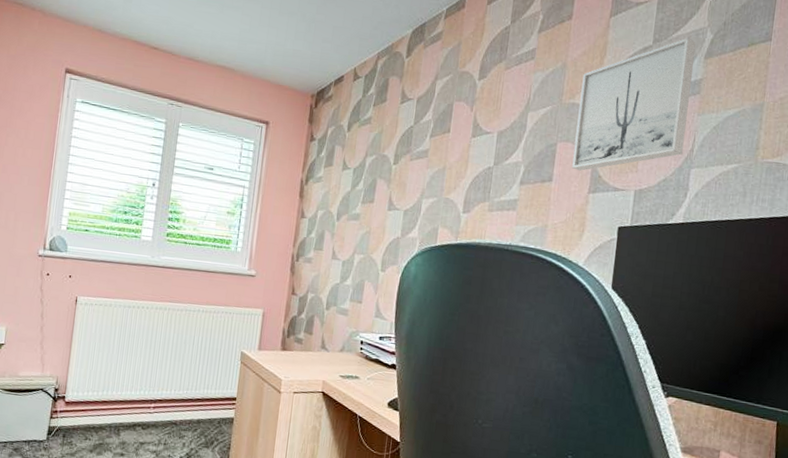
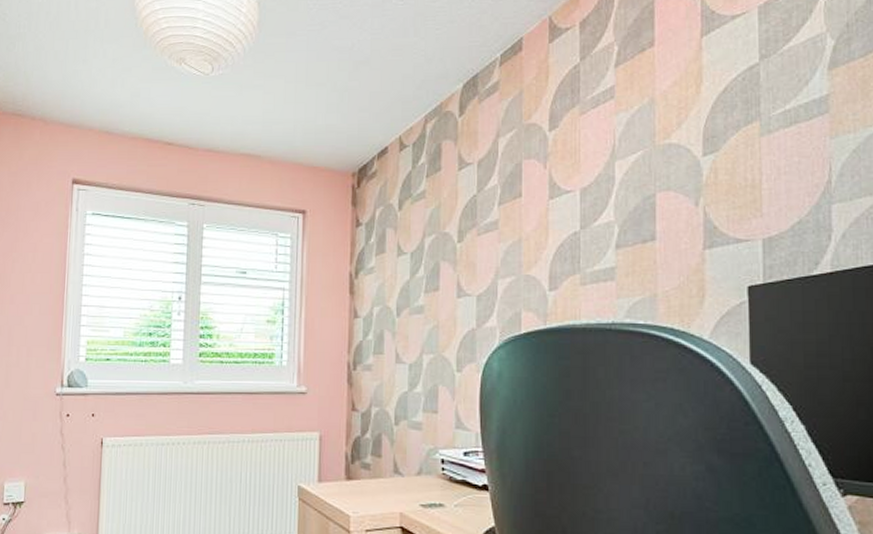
wall art: present [572,37,696,171] -> none [677,48,818,223]

